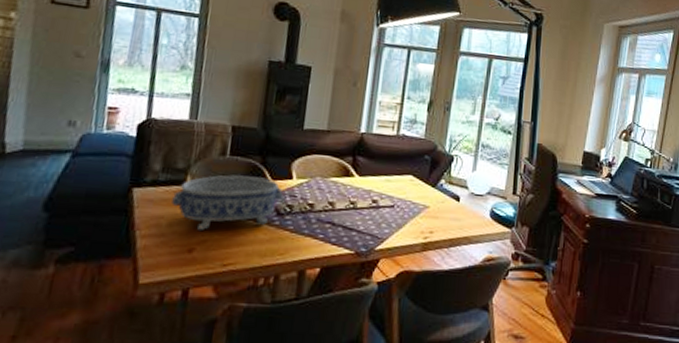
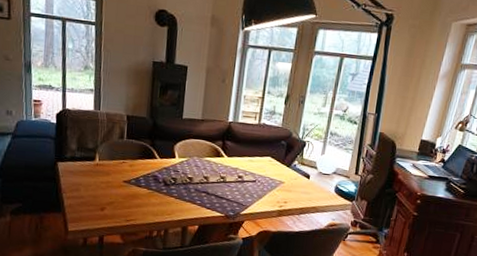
decorative bowl: present [171,175,283,232] -> none [86,154,168,196]

